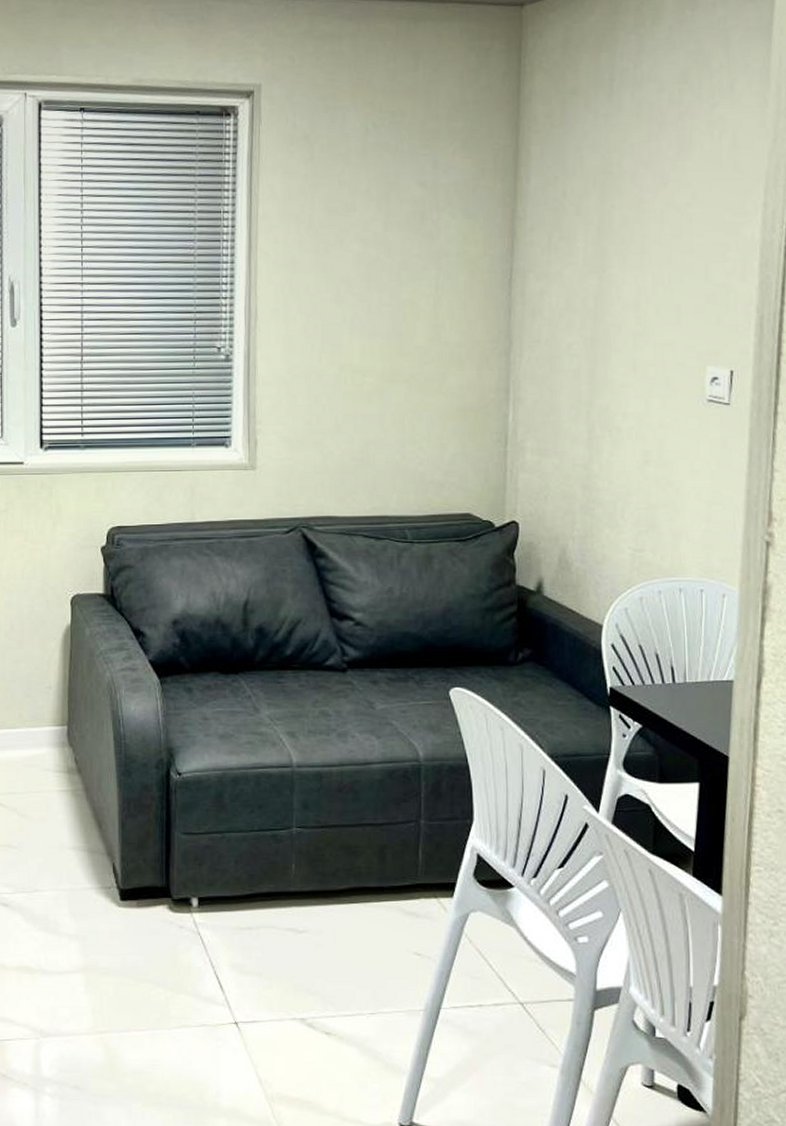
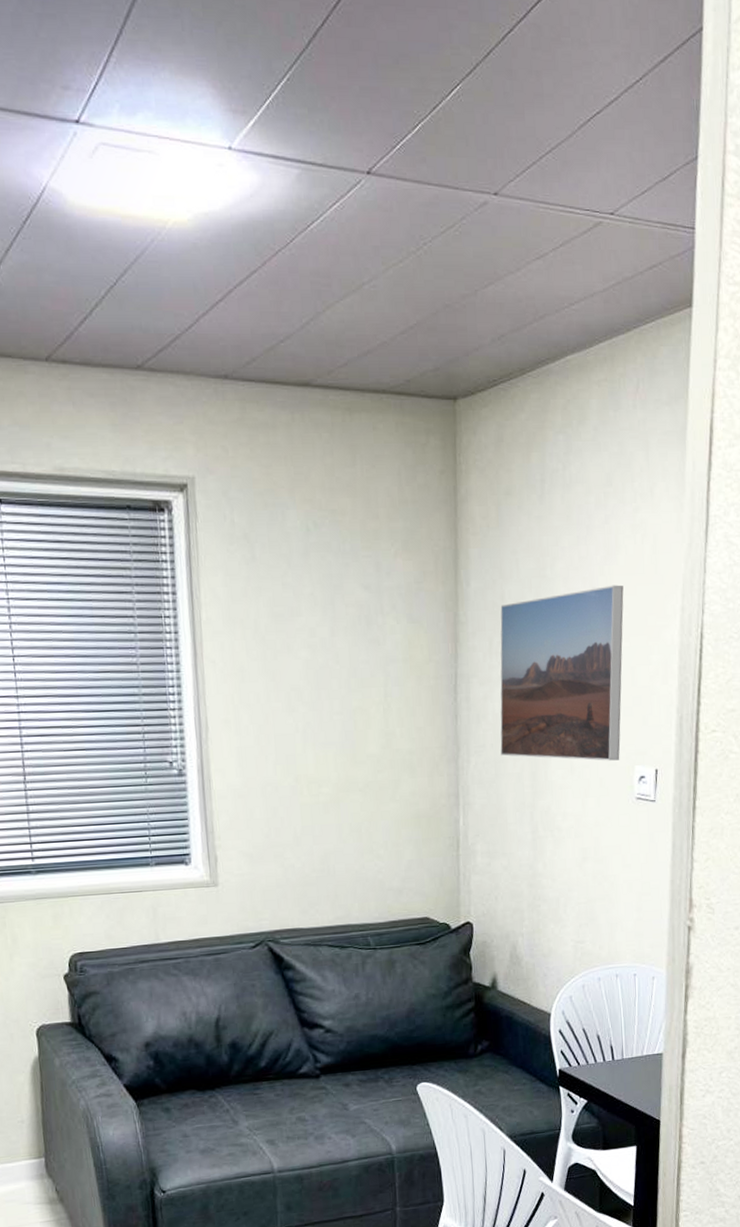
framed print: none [556,180,698,360] -> present [500,585,624,761]

